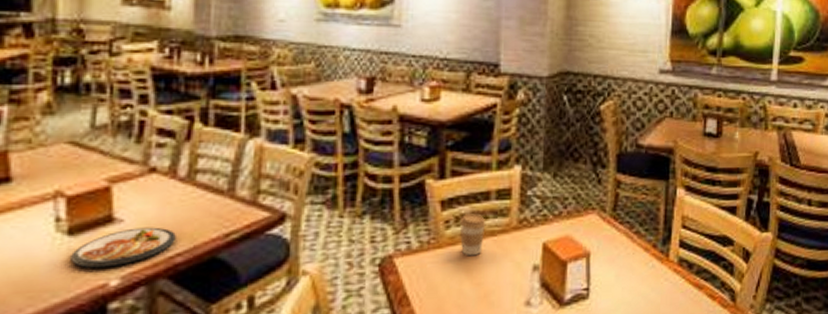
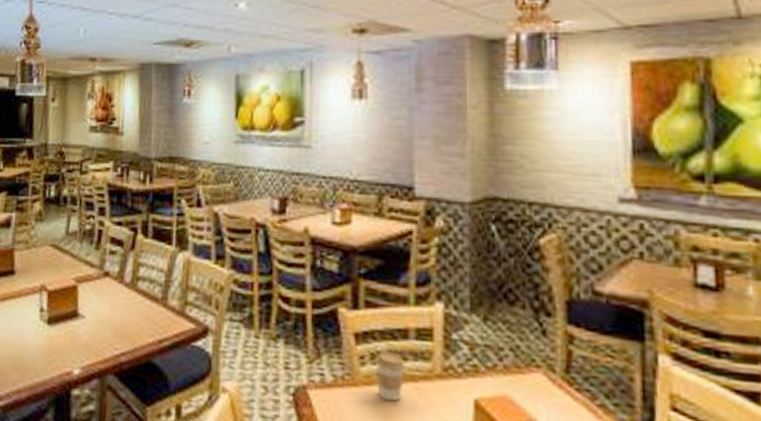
dish: present [70,227,176,269] -> none [48,324,122,358]

